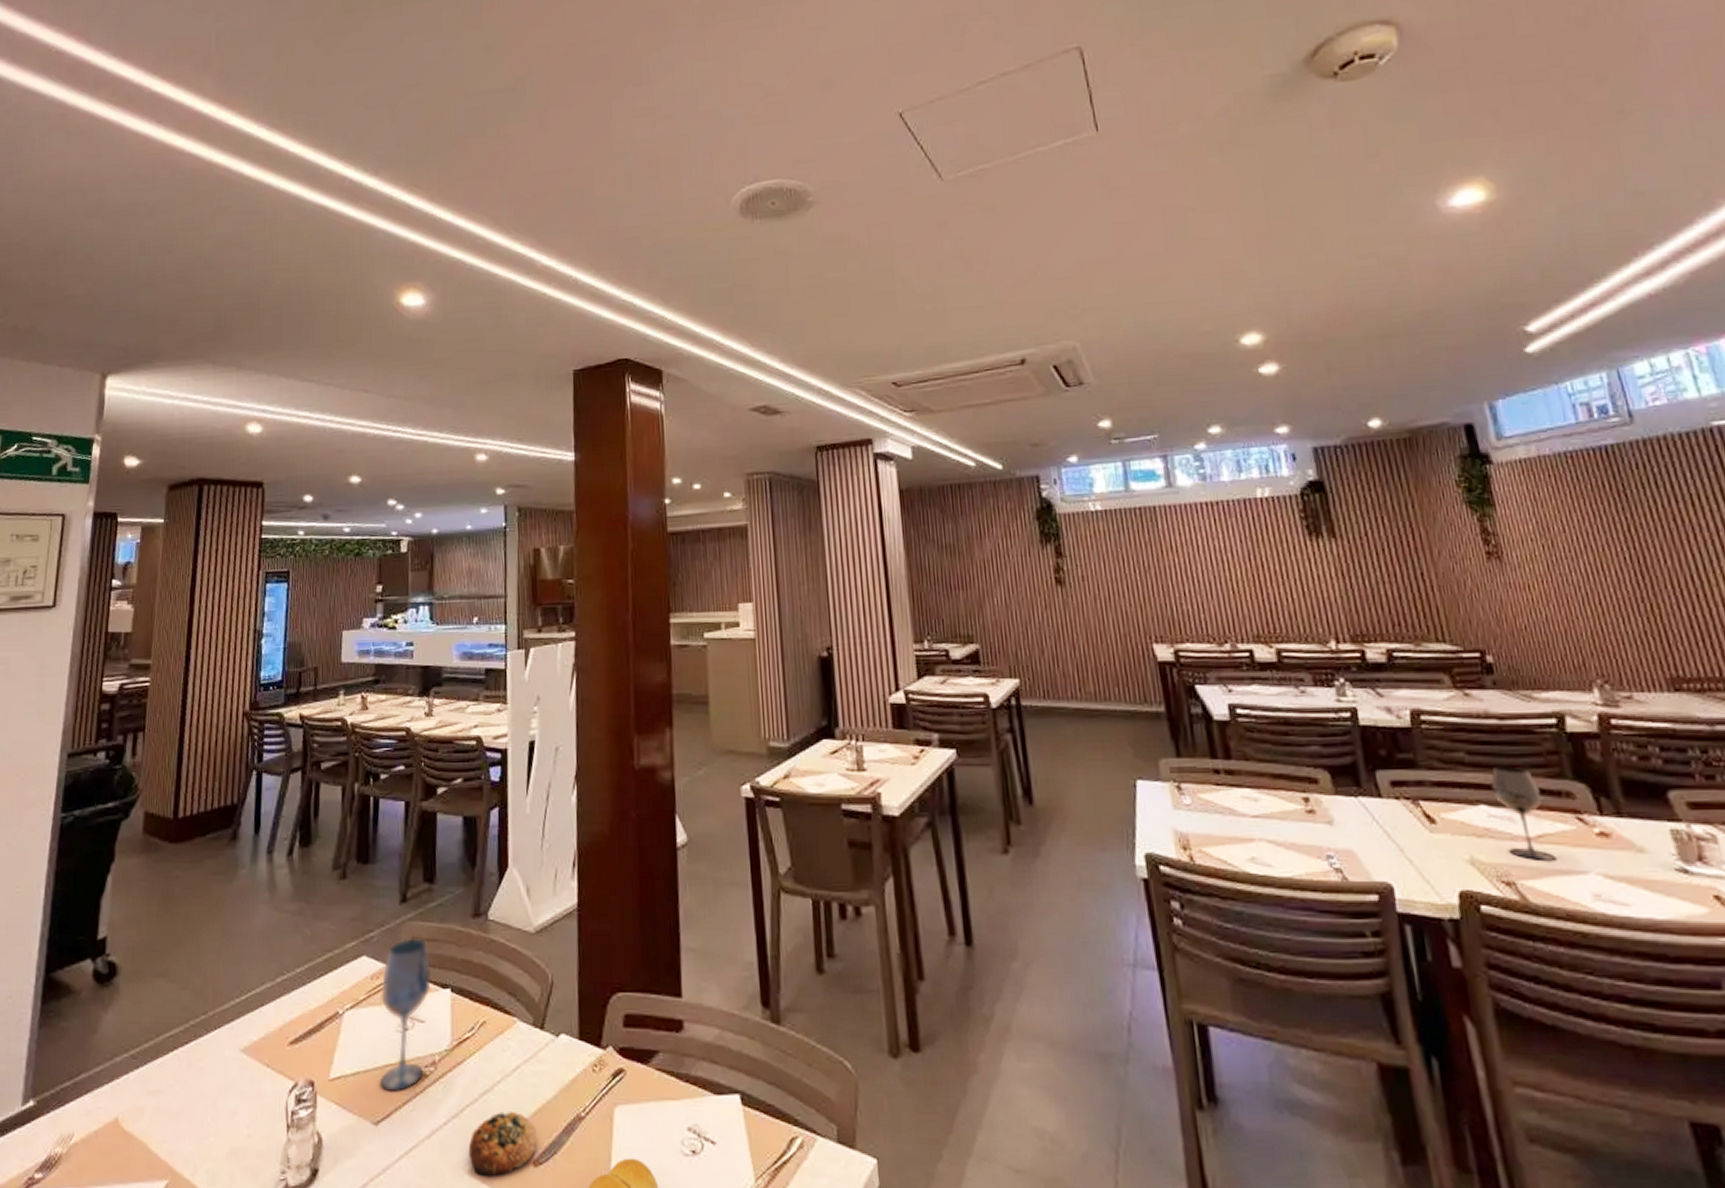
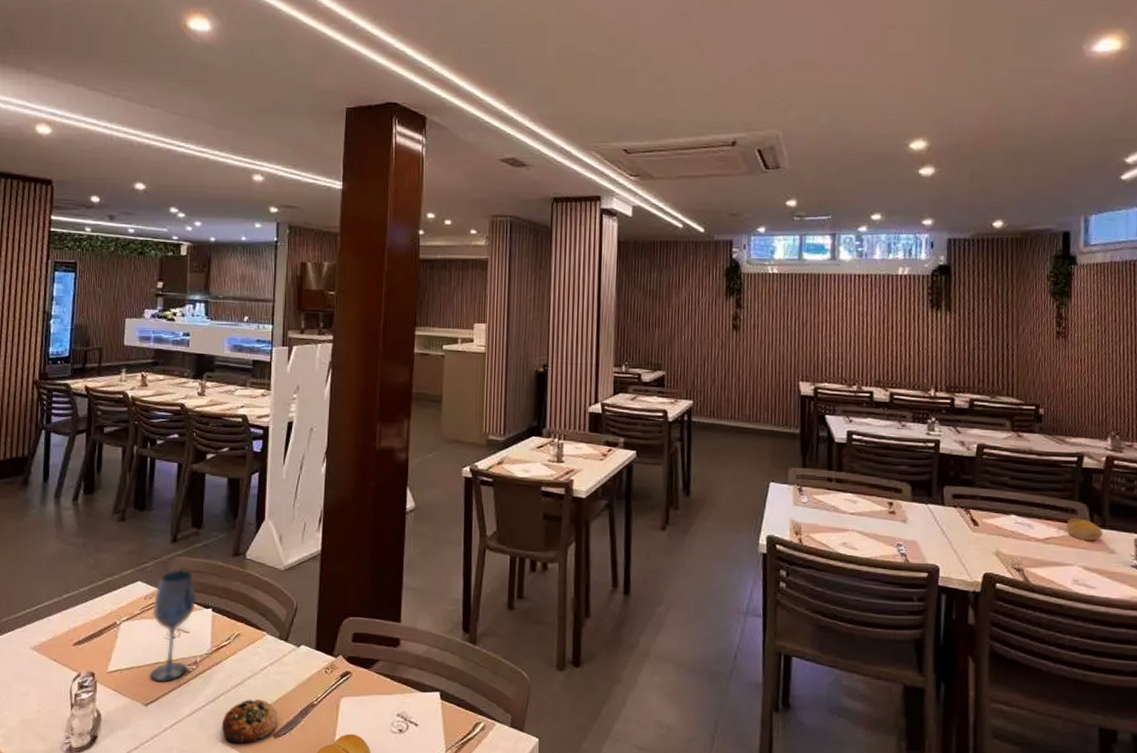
wineglass: present [1491,766,1556,860] -> none [1022,488,1055,556]
bread roll: none [1563,804,1620,836] -> present [1066,518,1103,541]

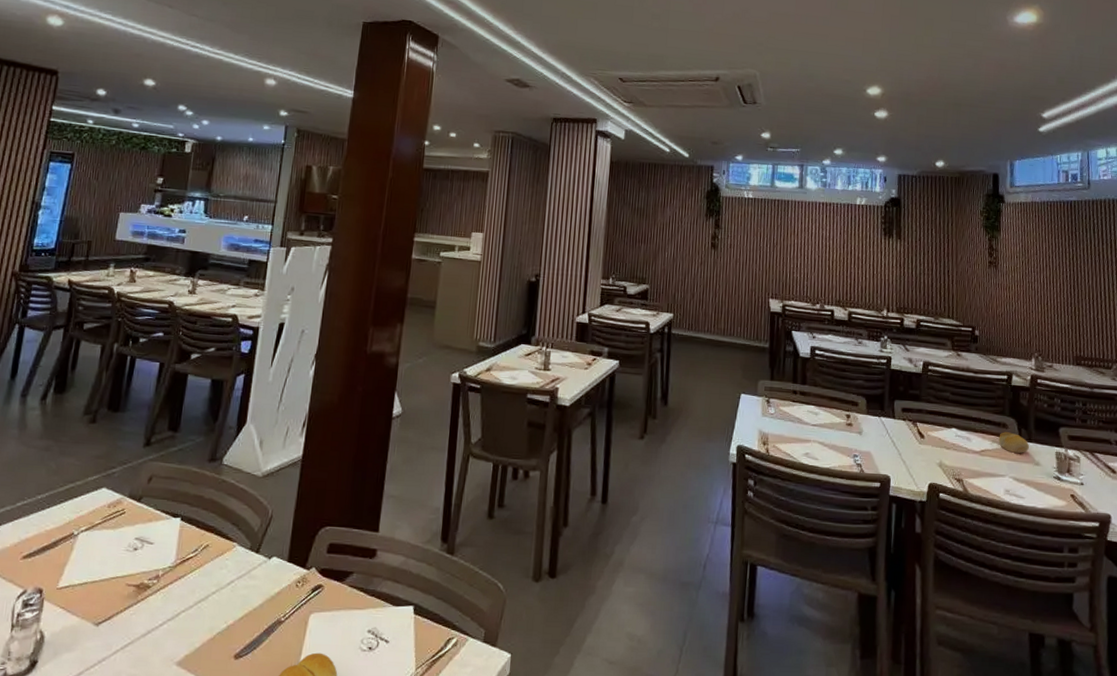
wineglass: present [150,570,196,682] -> none [104,475,166,599]
bread roll: present [221,699,278,745] -> none [178,616,241,667]

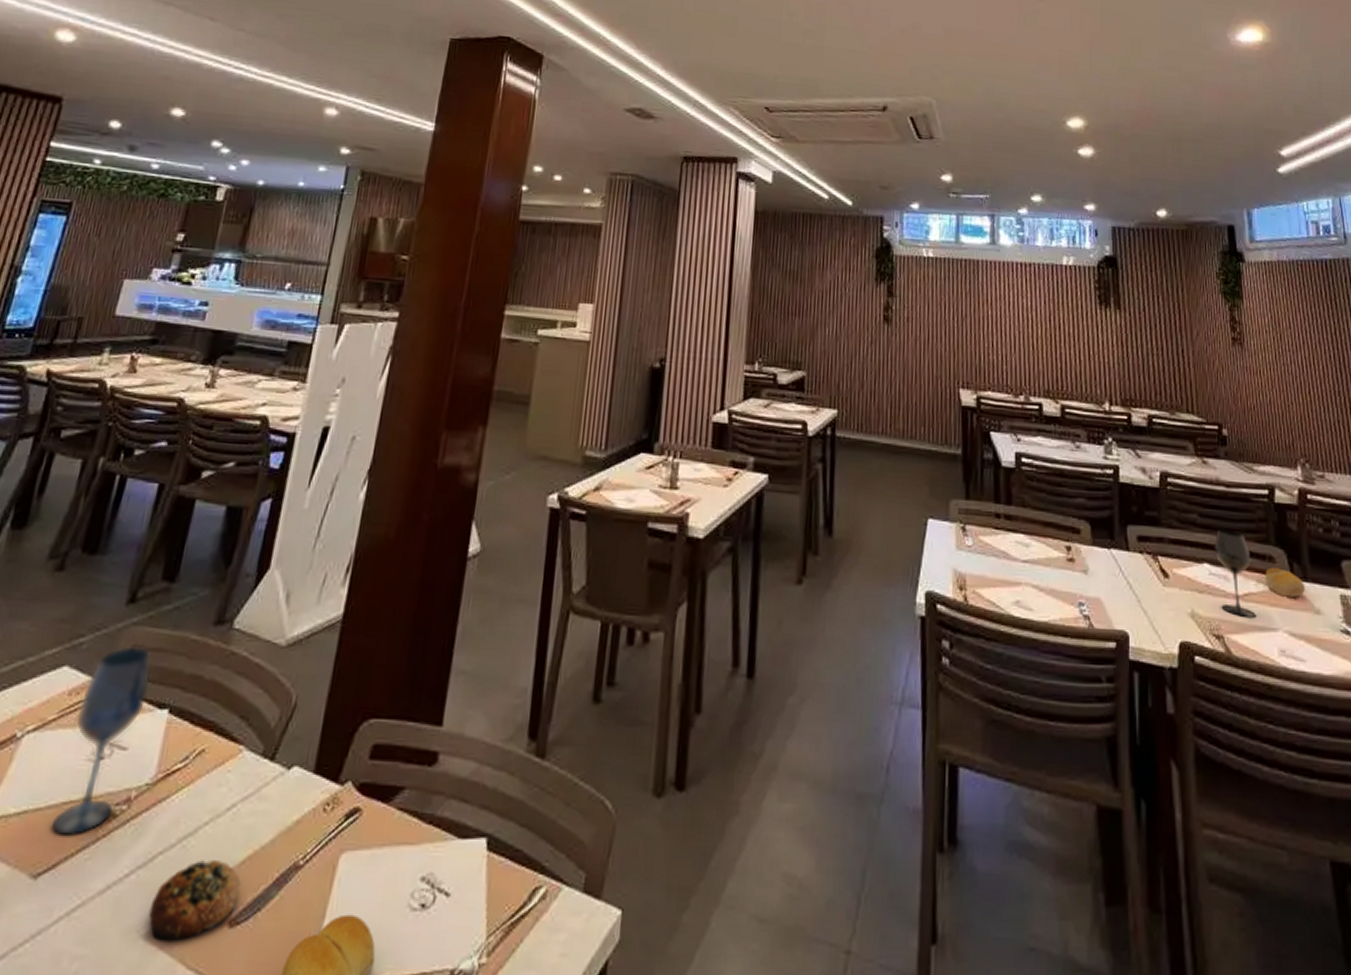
wineglass: none [104,475,166,599] -> present [50,647,152,835]
bread roll: none [178,616,241,667] -> present [148,860,241,942]
wineglass: none [961,403,989,467] -> present [1215,529,1256,617]

